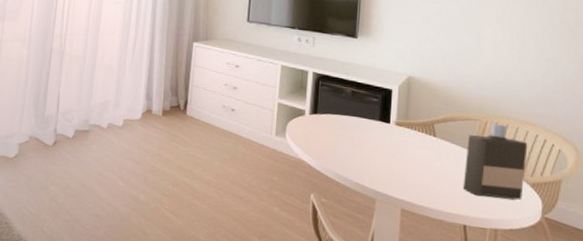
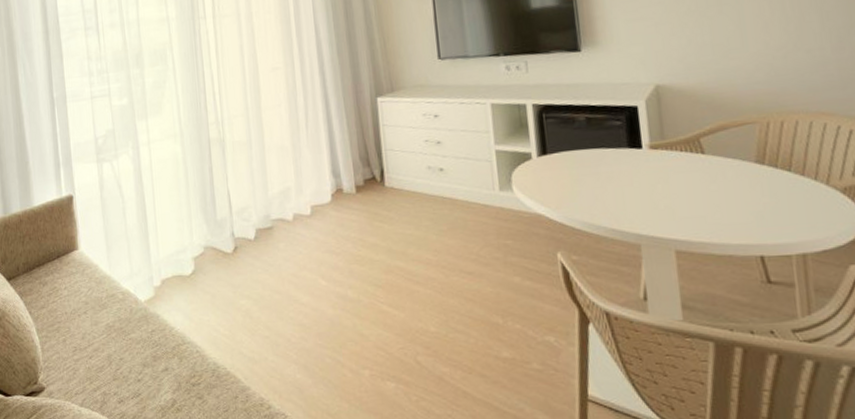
bottle: present [462,124,528,200] -> none [747,122,833,216]

